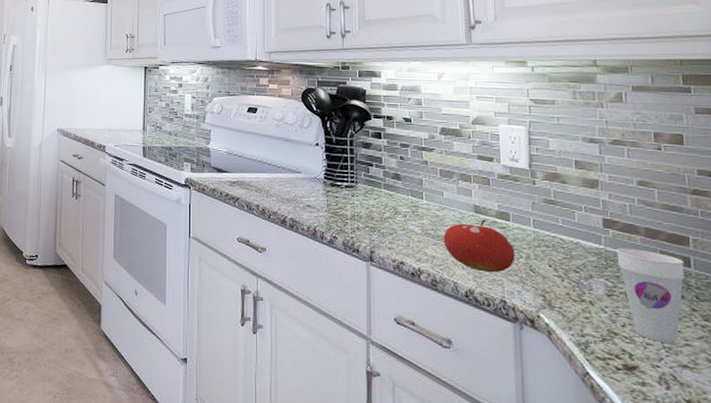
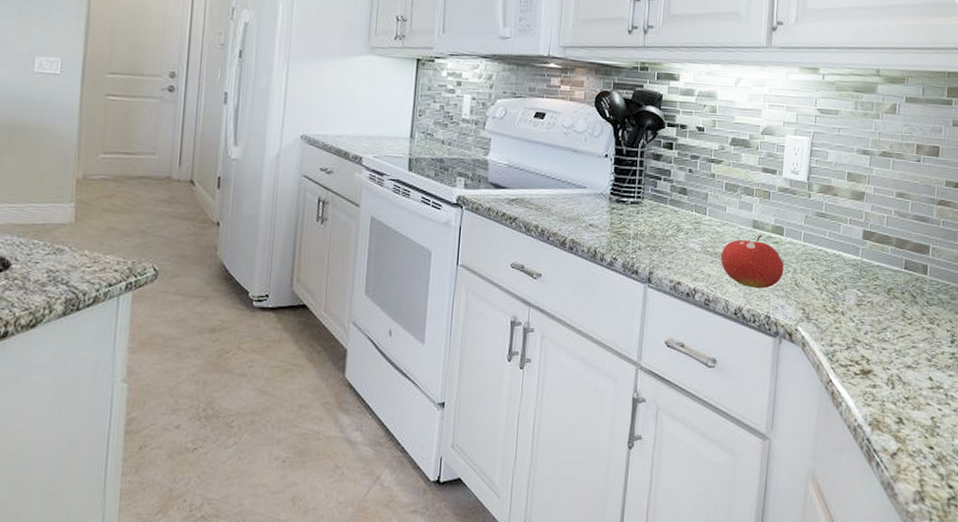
cup: present [615,247,684,345] -> none [869,258,923,348]

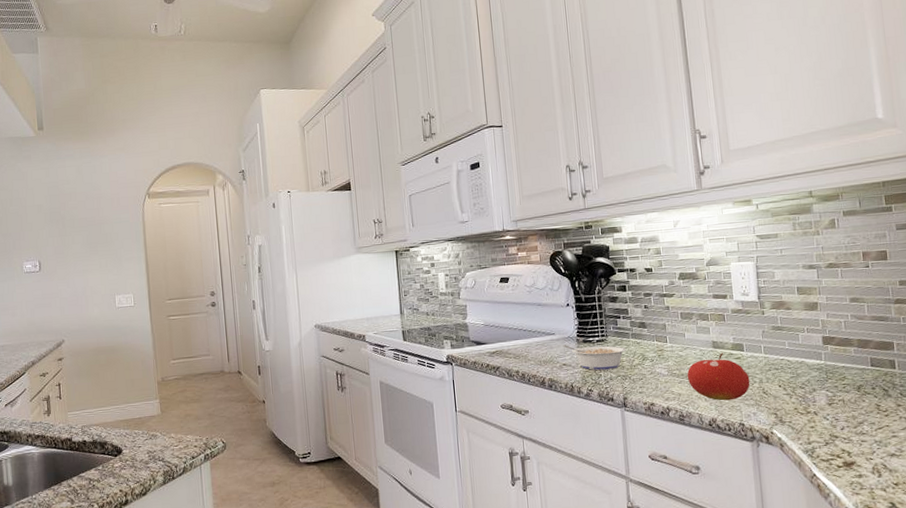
legume: none [592,201,662,238] -> present [563,344,627,371]

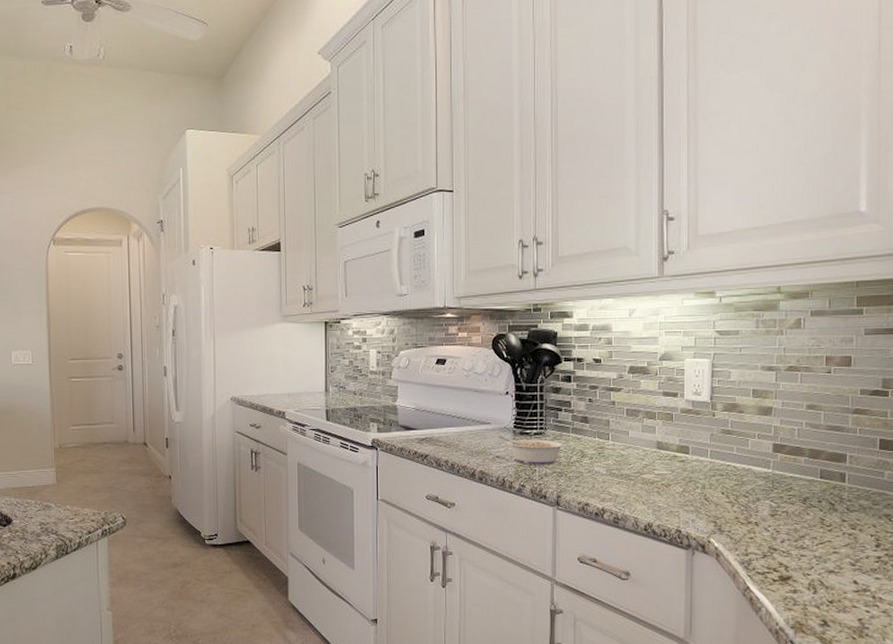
fruit: present [687,352,750,401] -> none [626,454,692,505]

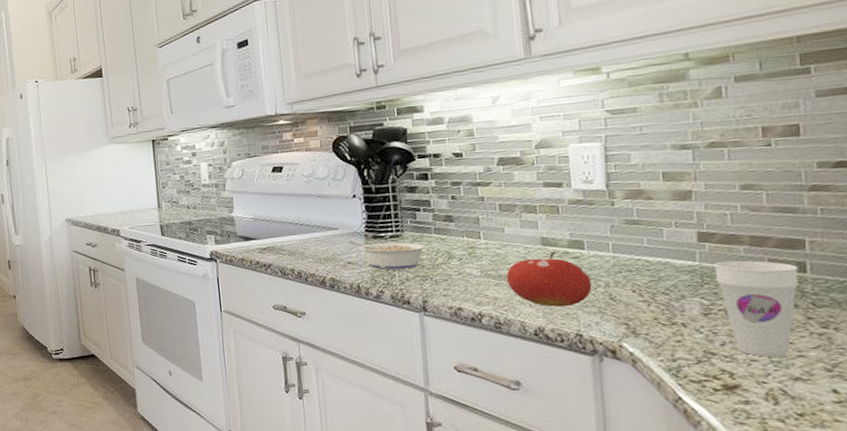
fruit: none [626,454,692,505] -> present [506,250,592,307]
cup: none [781,469,840,554] -> present [713,260,799,358]

